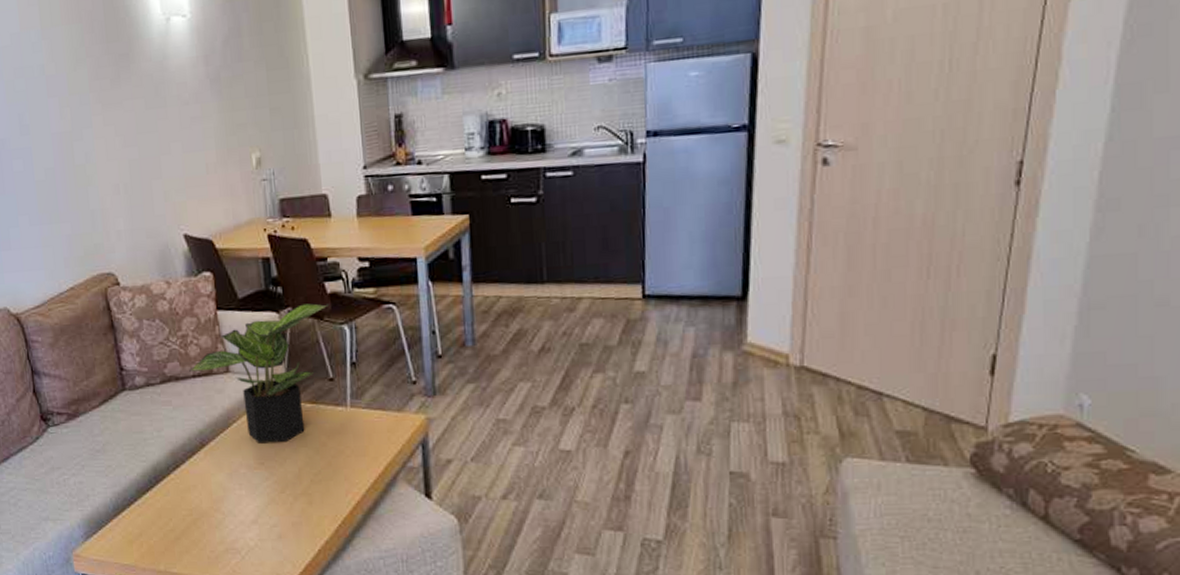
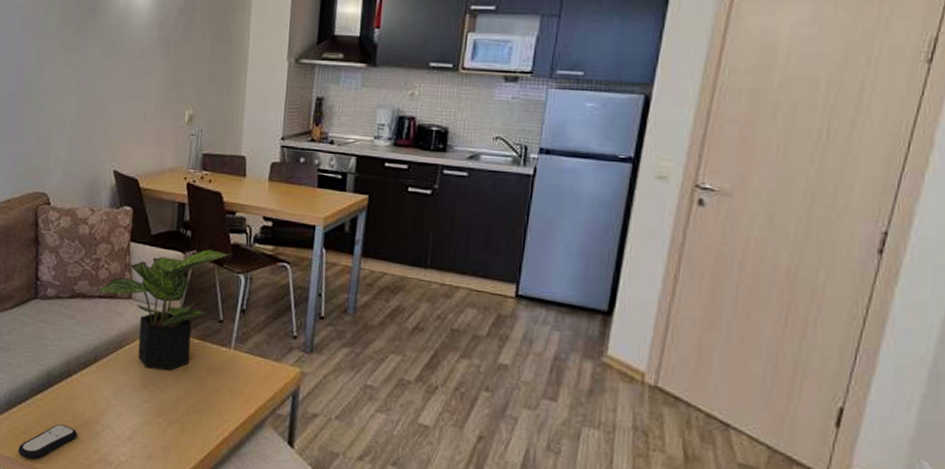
remote control: none [136,520,198,562] -> present [18,424,78,459]

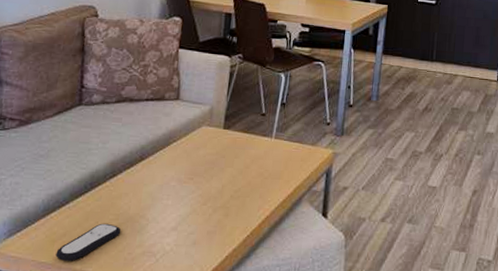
potted plant: present [96,249,231,371] -> none [144,53,273,163]

